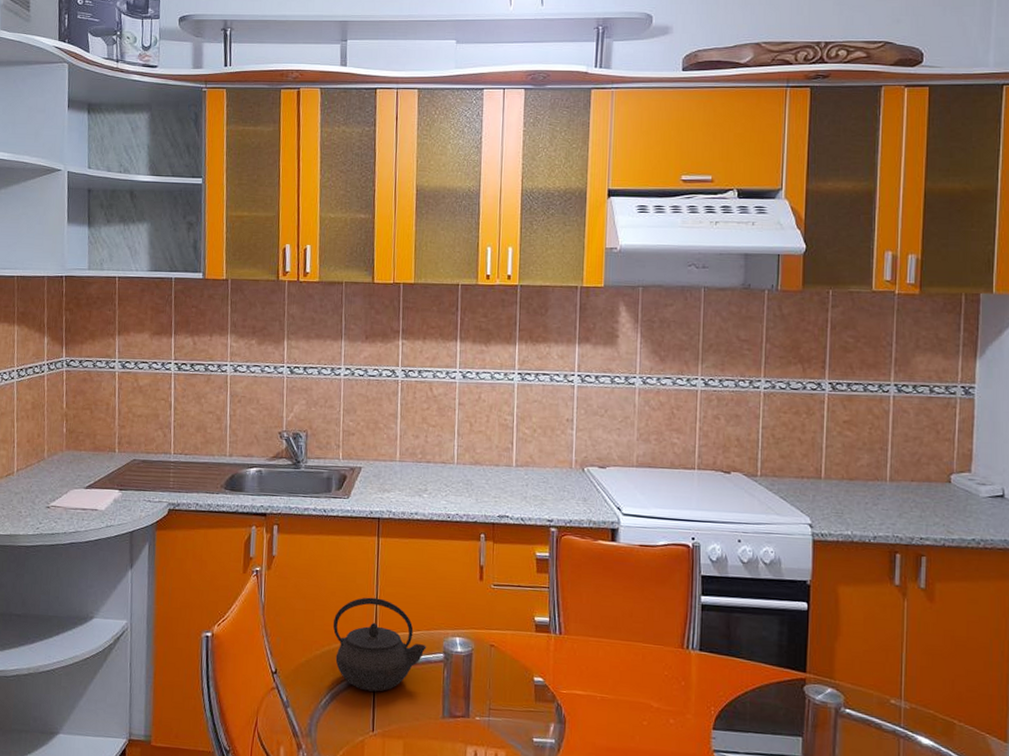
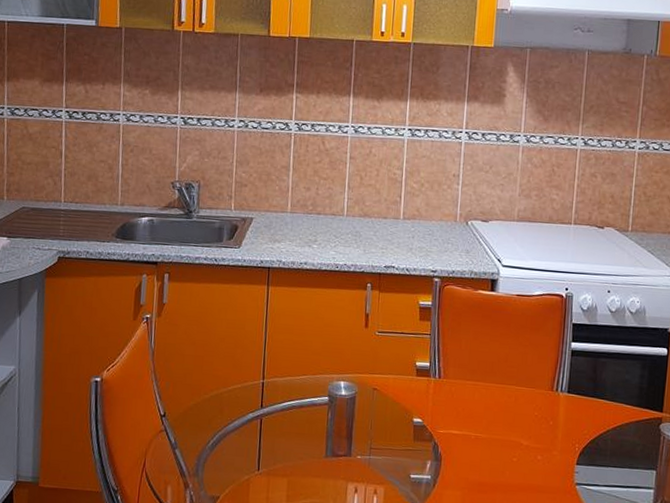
kettle: present [332,597,427,692] -> none [221,343,312,433]

